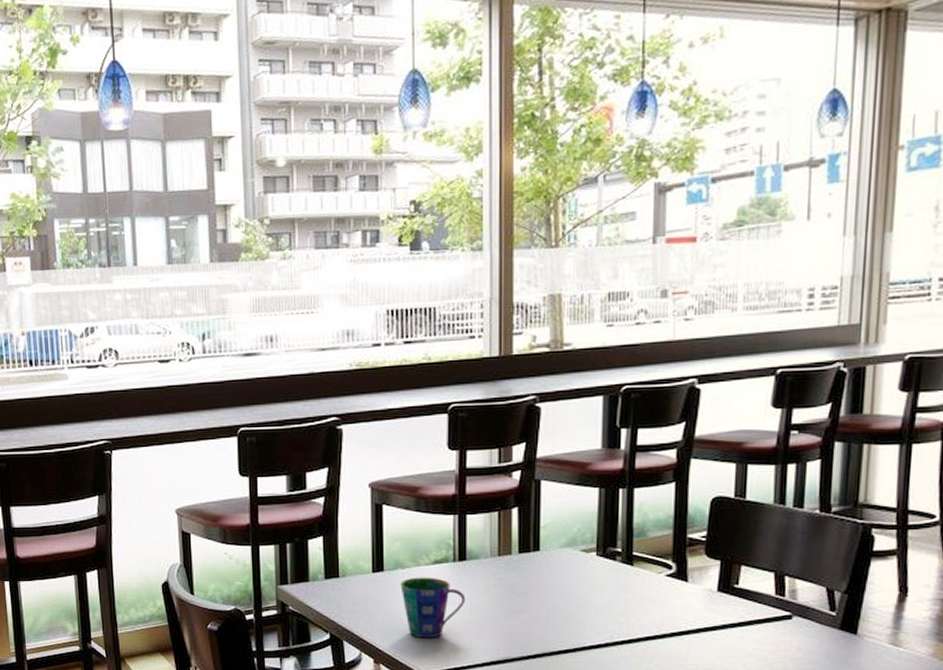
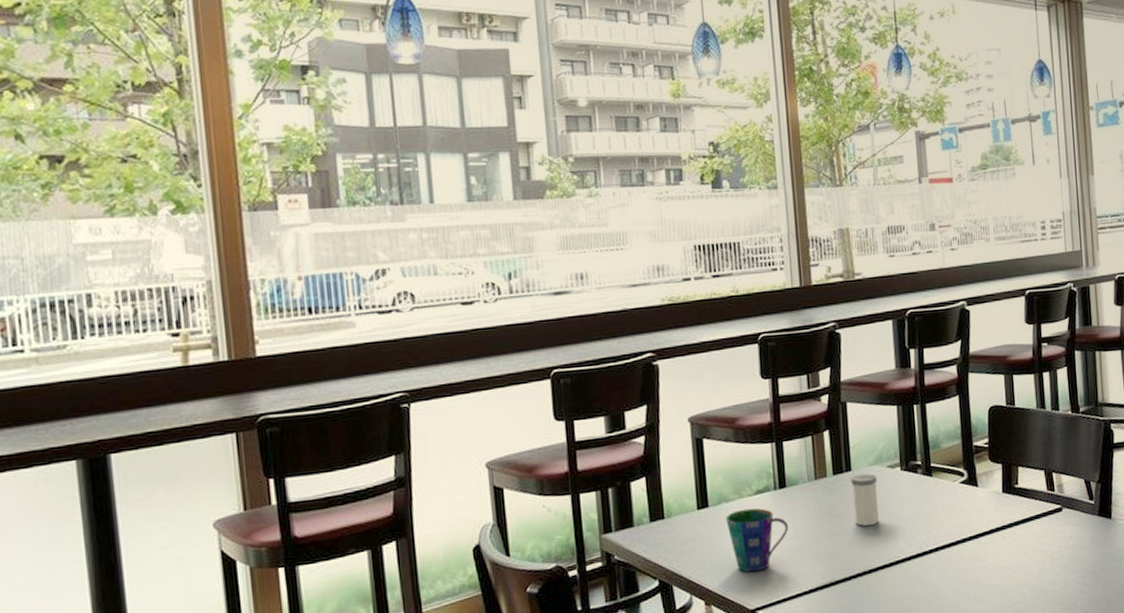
salt shaker: none [538,556,568,608] -> present [850,474,879,526]

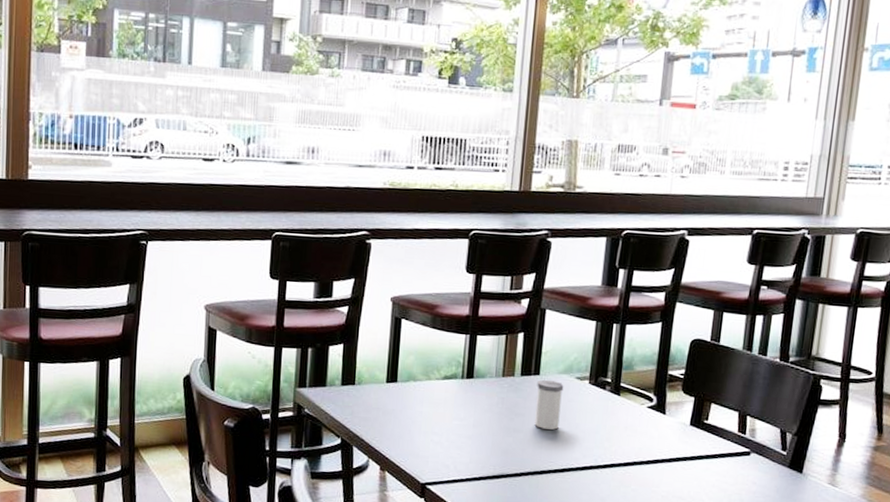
cup: present [725,508,789,572] -> none [411,390,470,450]

